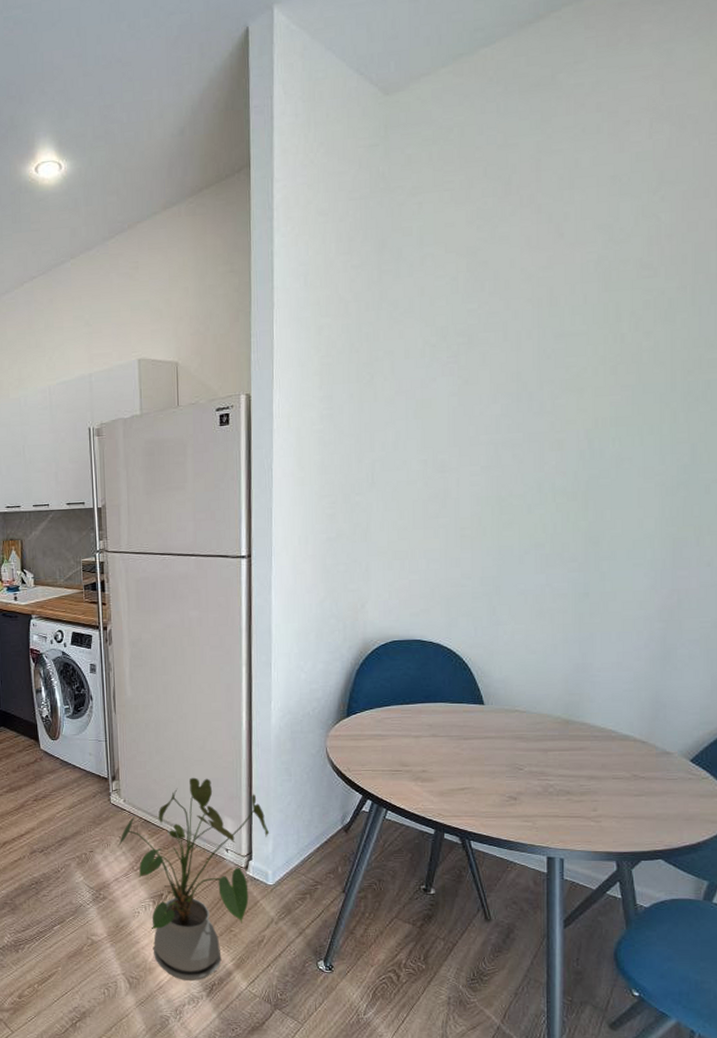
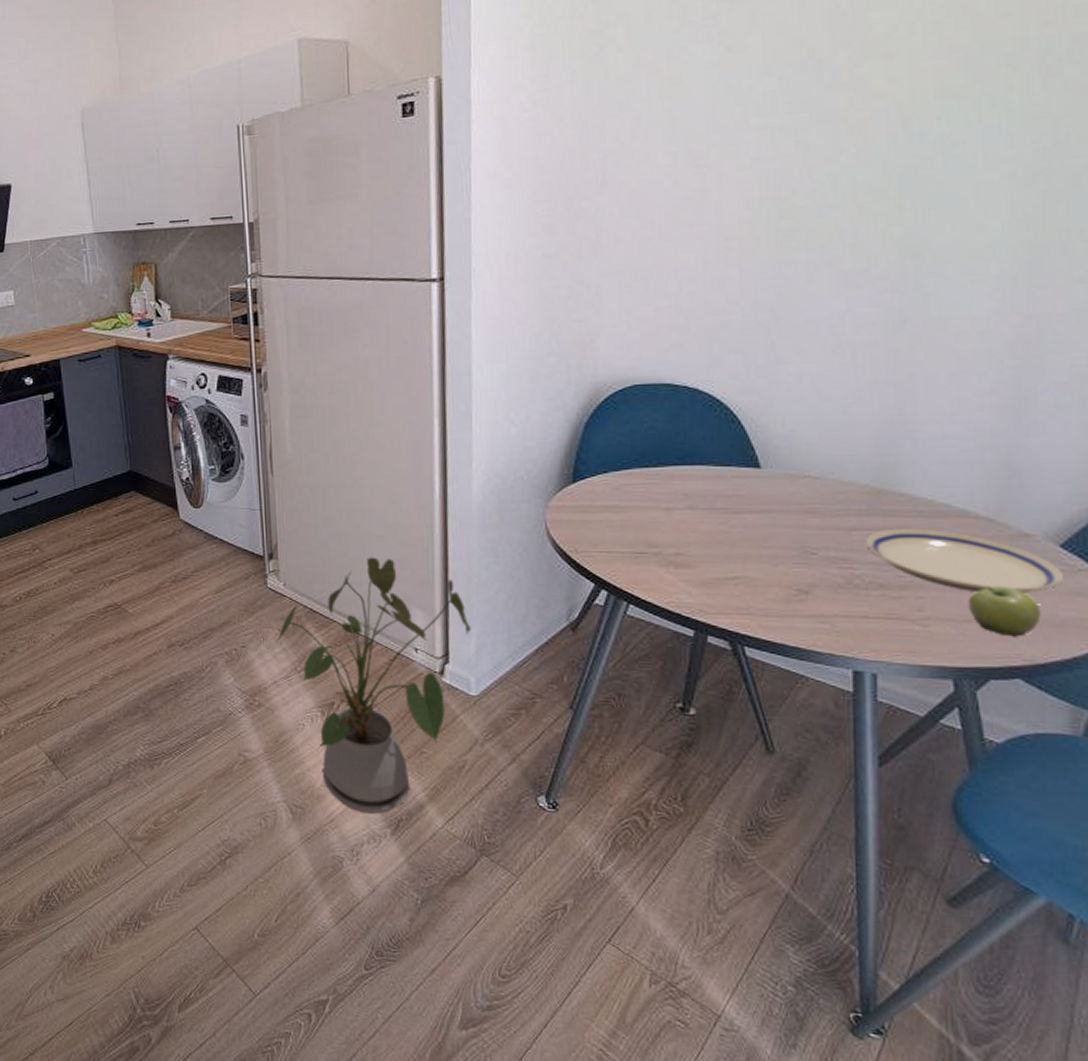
plate: none [558,749,693,797] -> present [867,528,1065,593]
fruit: none [627,791,676,829] -> present [968,586,1041,637]

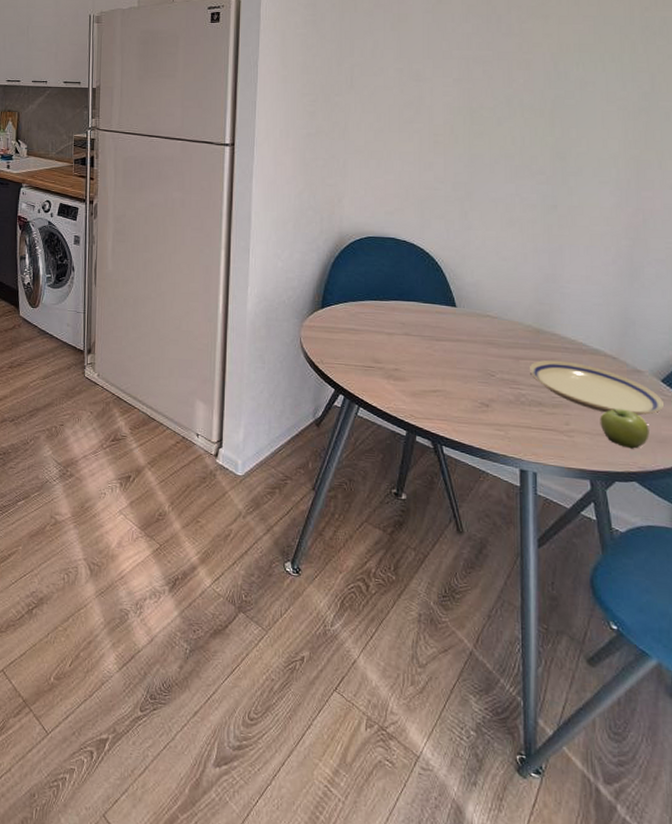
house plant: present [276,557,471,814] -> none [88,357,240,573]

